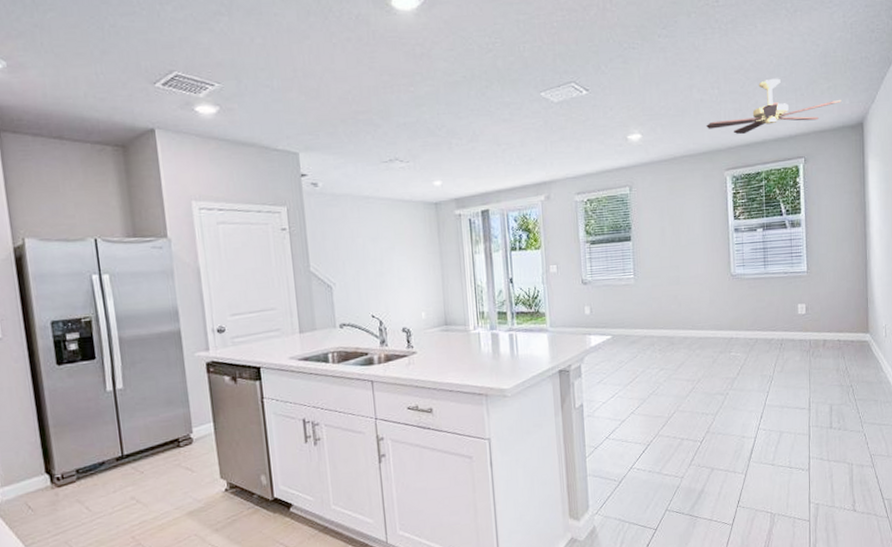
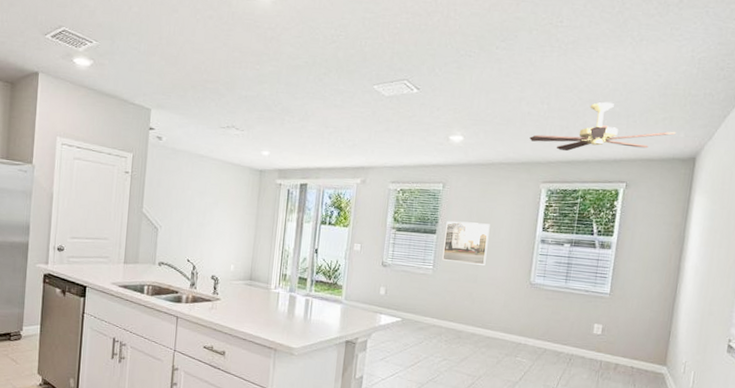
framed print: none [640,221,685,267] -> present [442,221,490,265]

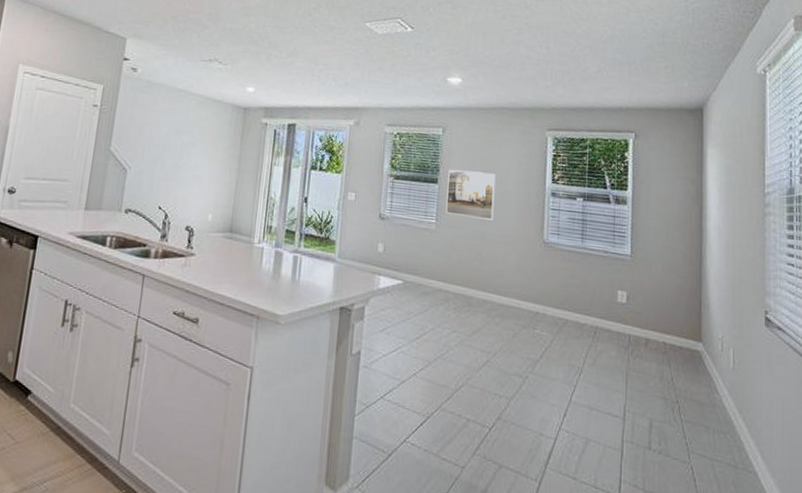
ceiling fan: present [529,102,676,152] -> none [531,48,680,98]

